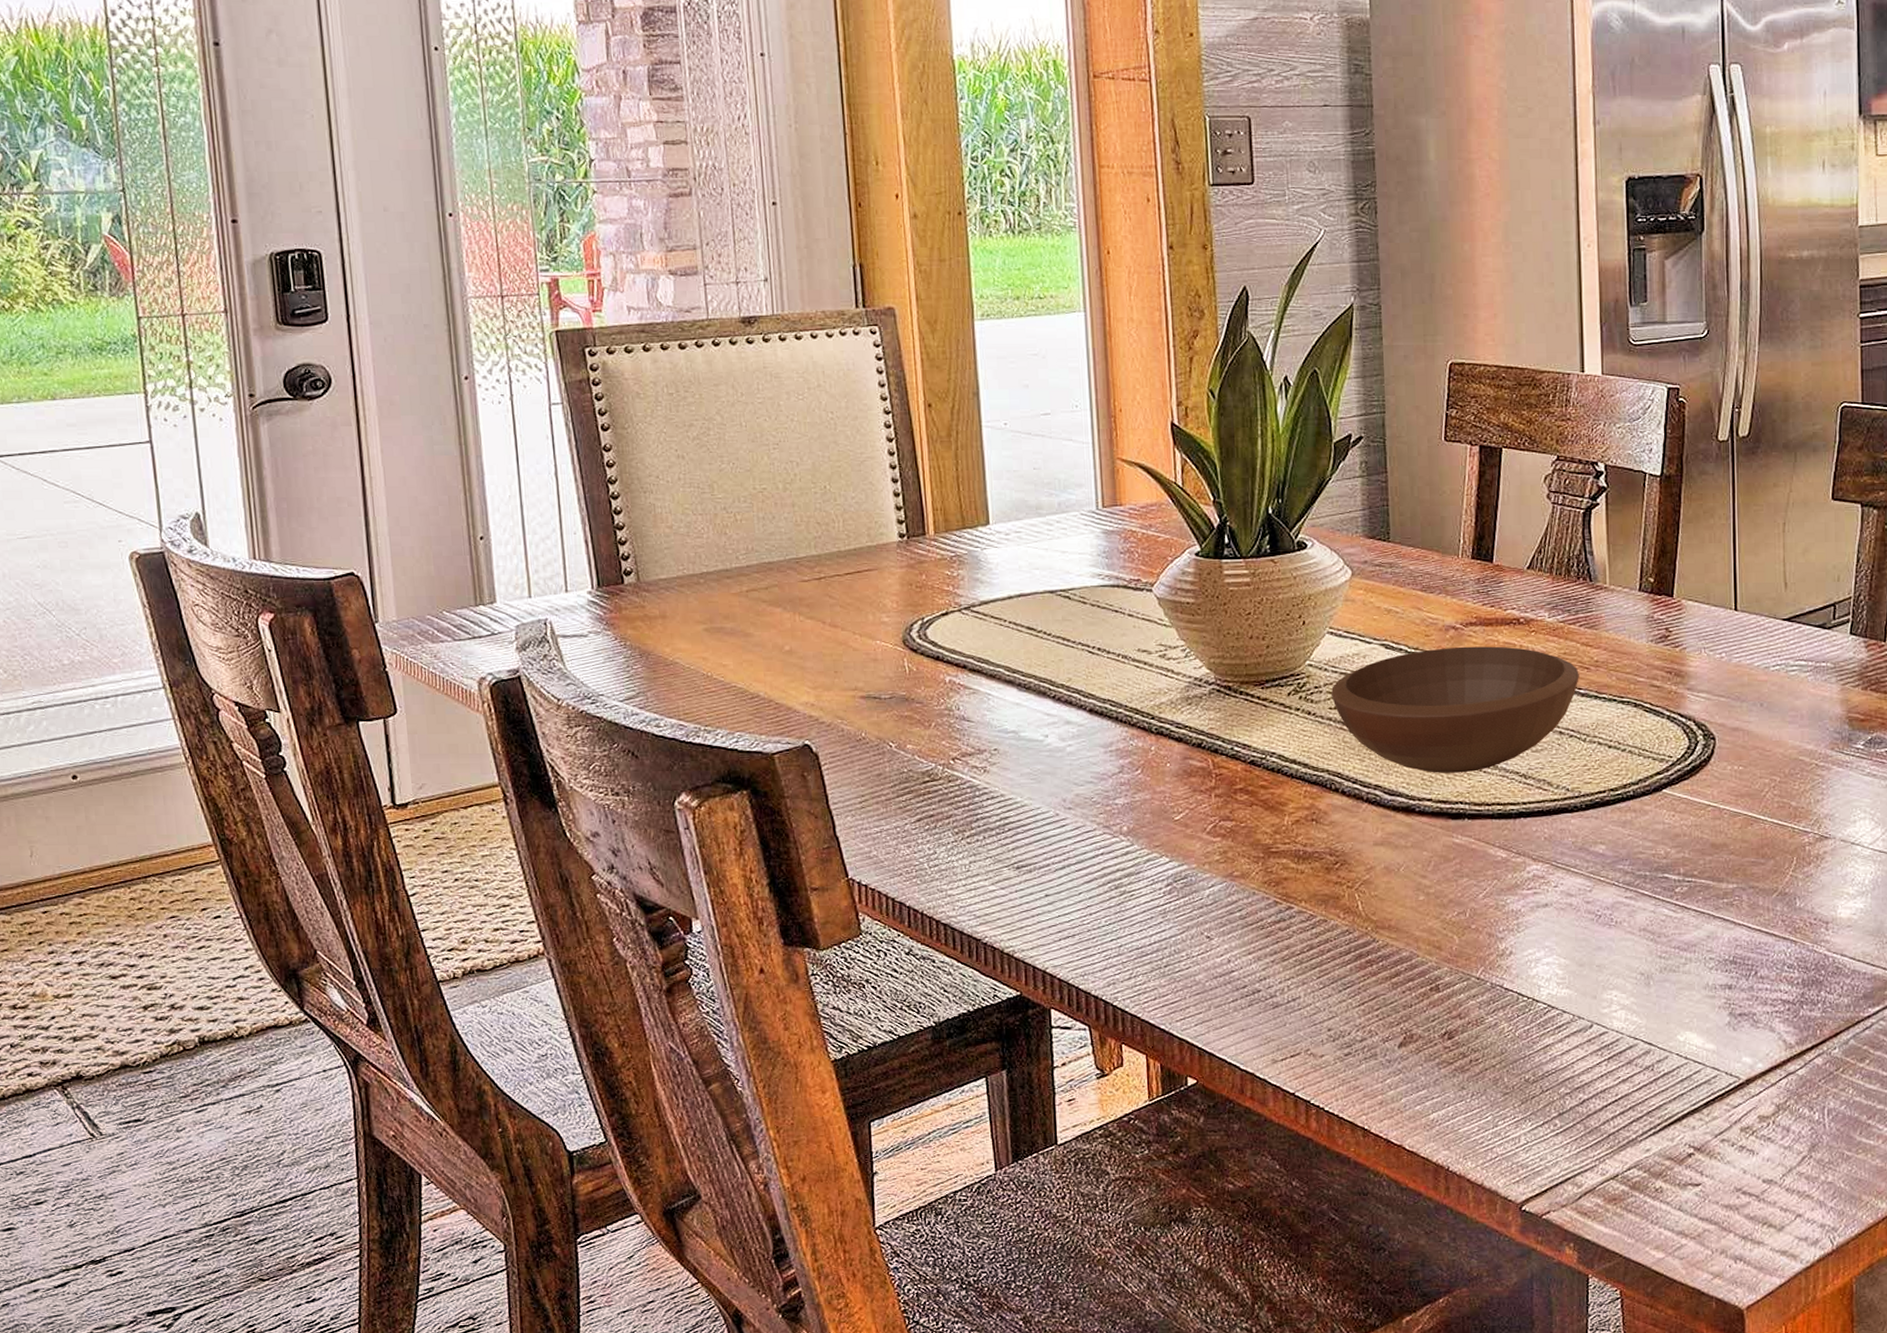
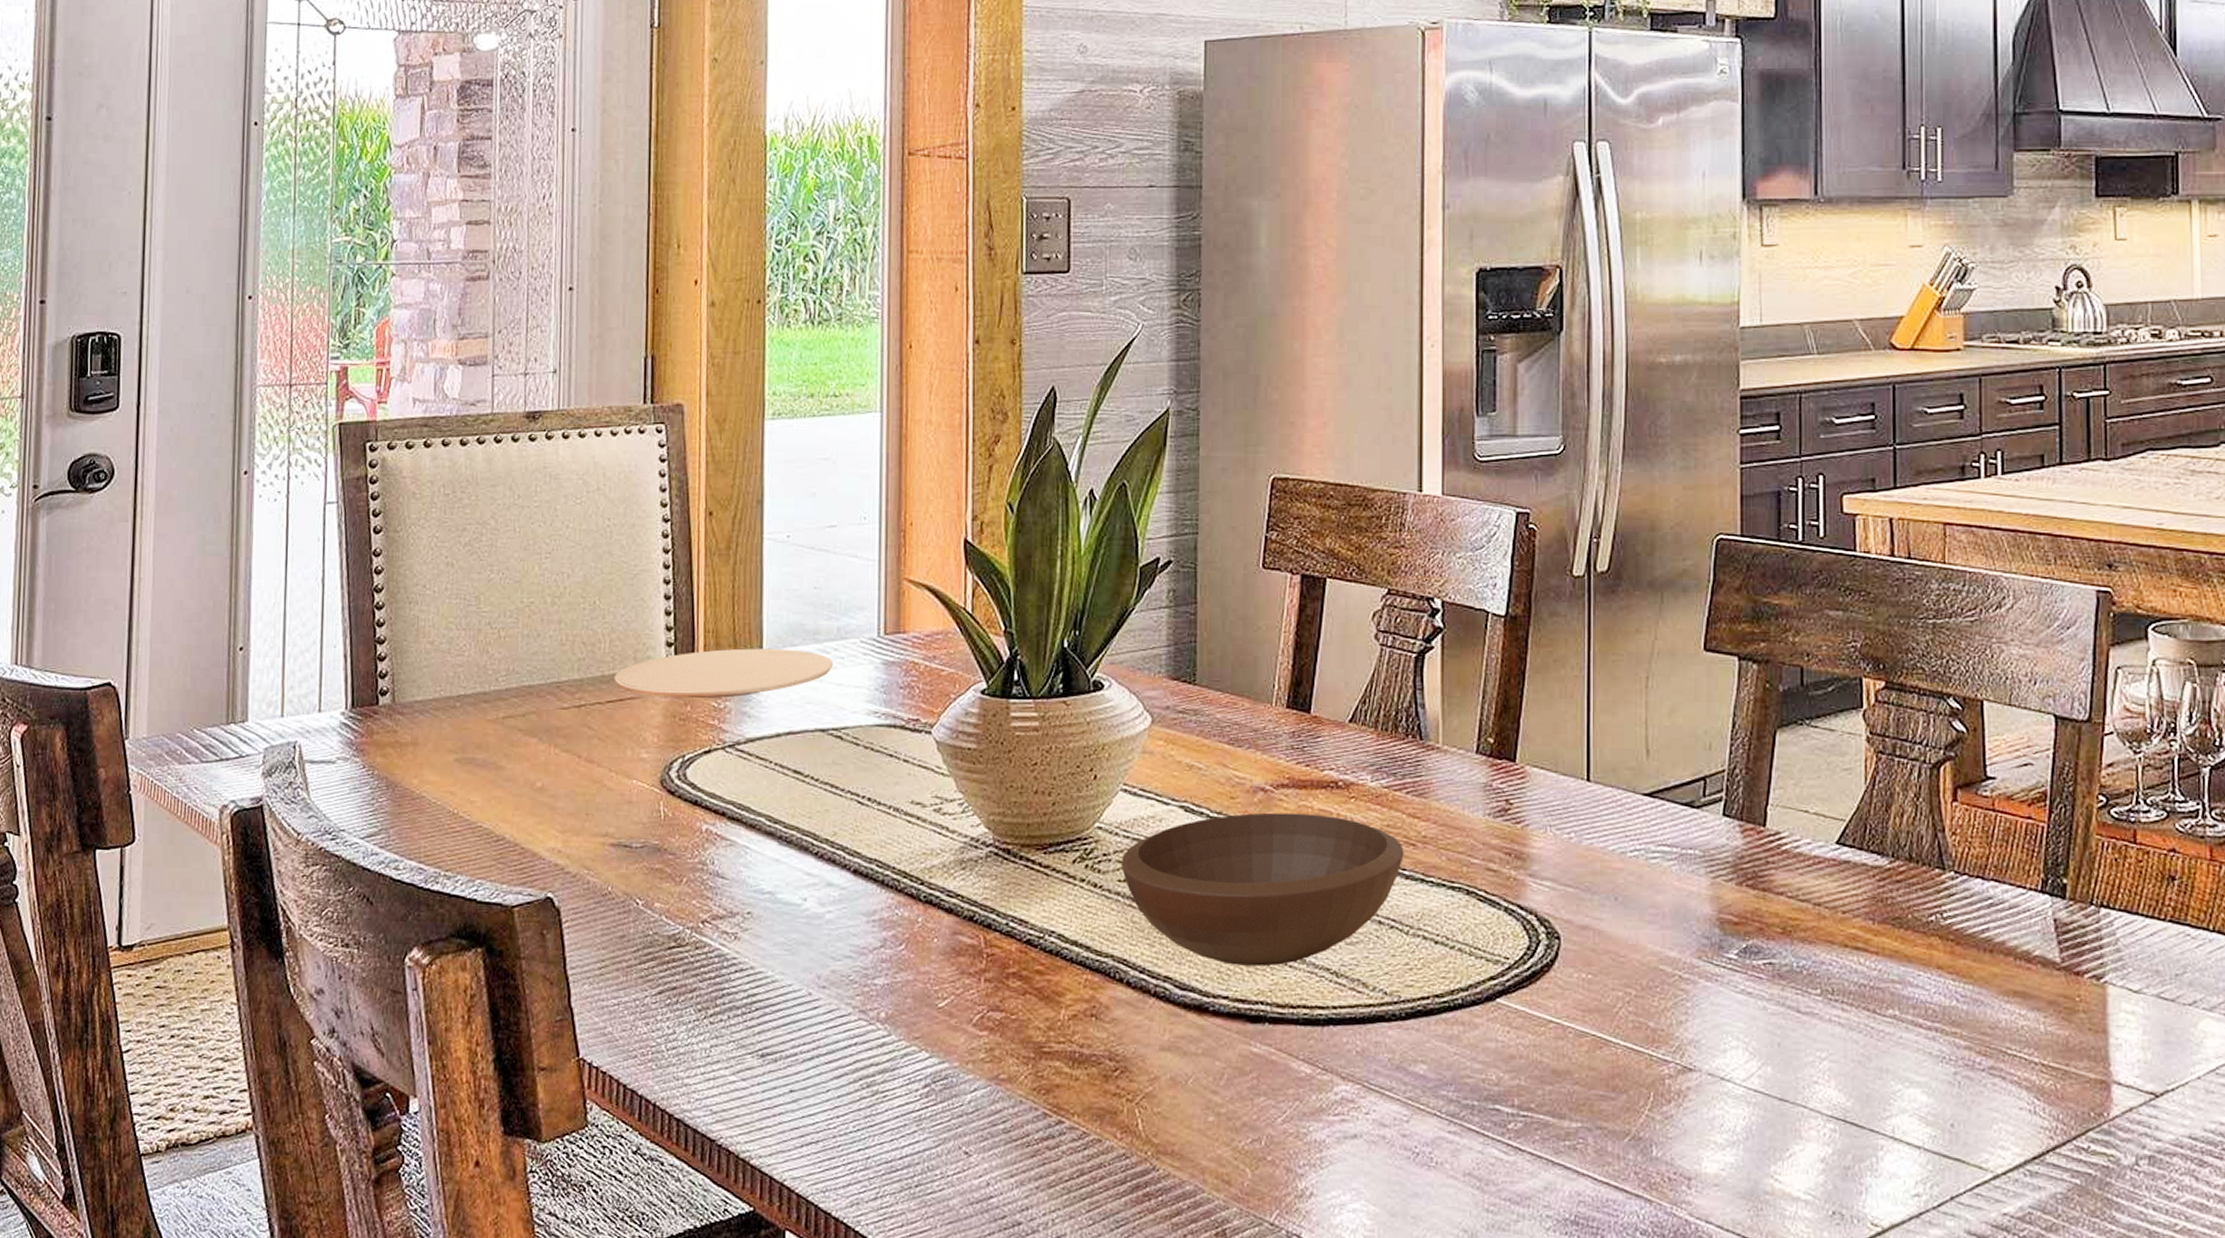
plate: none [850,523,1057,568] -> present [614,648,834,699]

